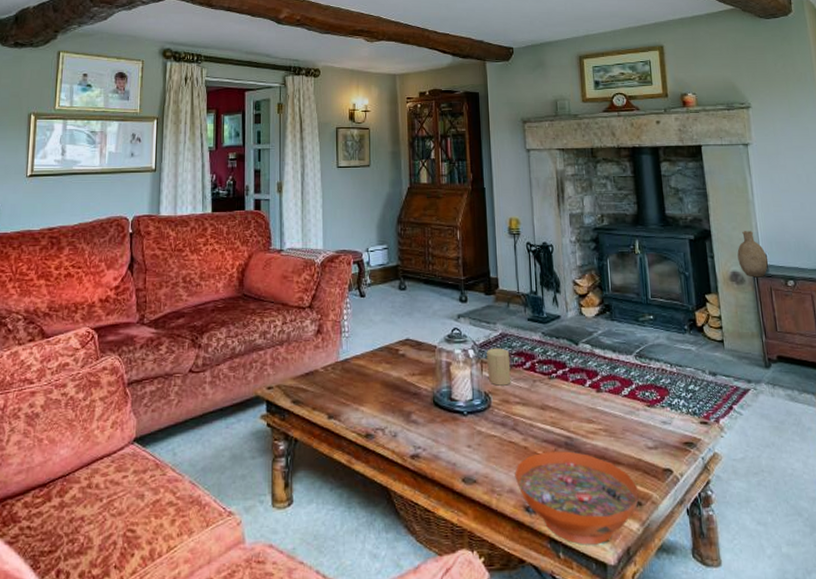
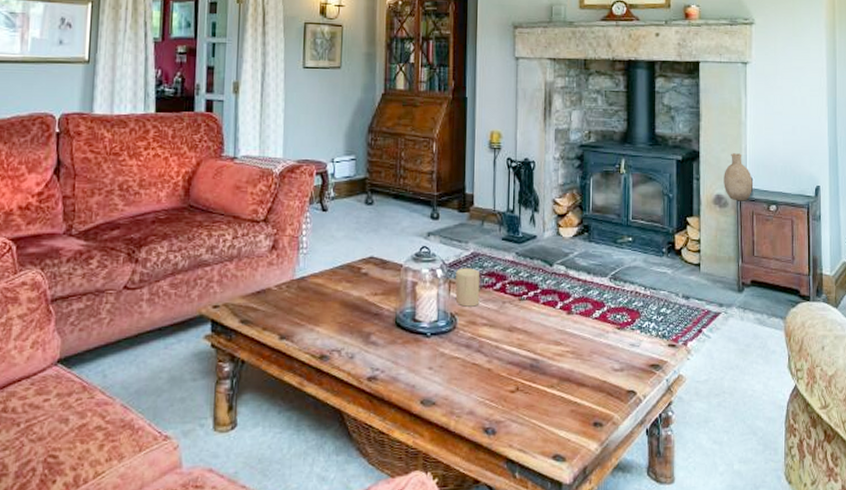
decorative bowl: present [515,451,639,545] -> none [476,373,600,465]

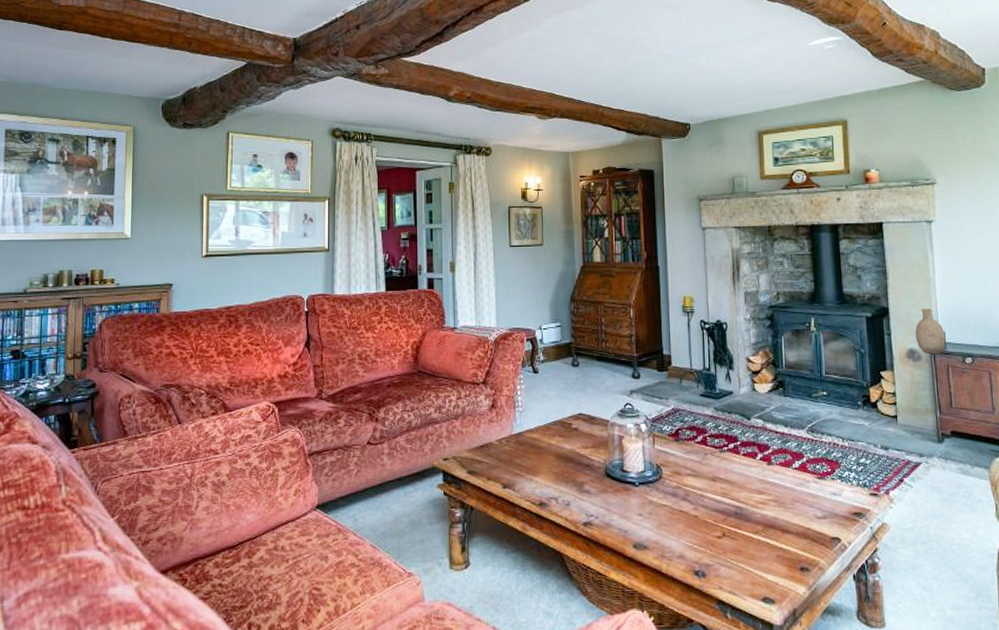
candle: present [455,268,481,307] -> none [659,422,683,458]

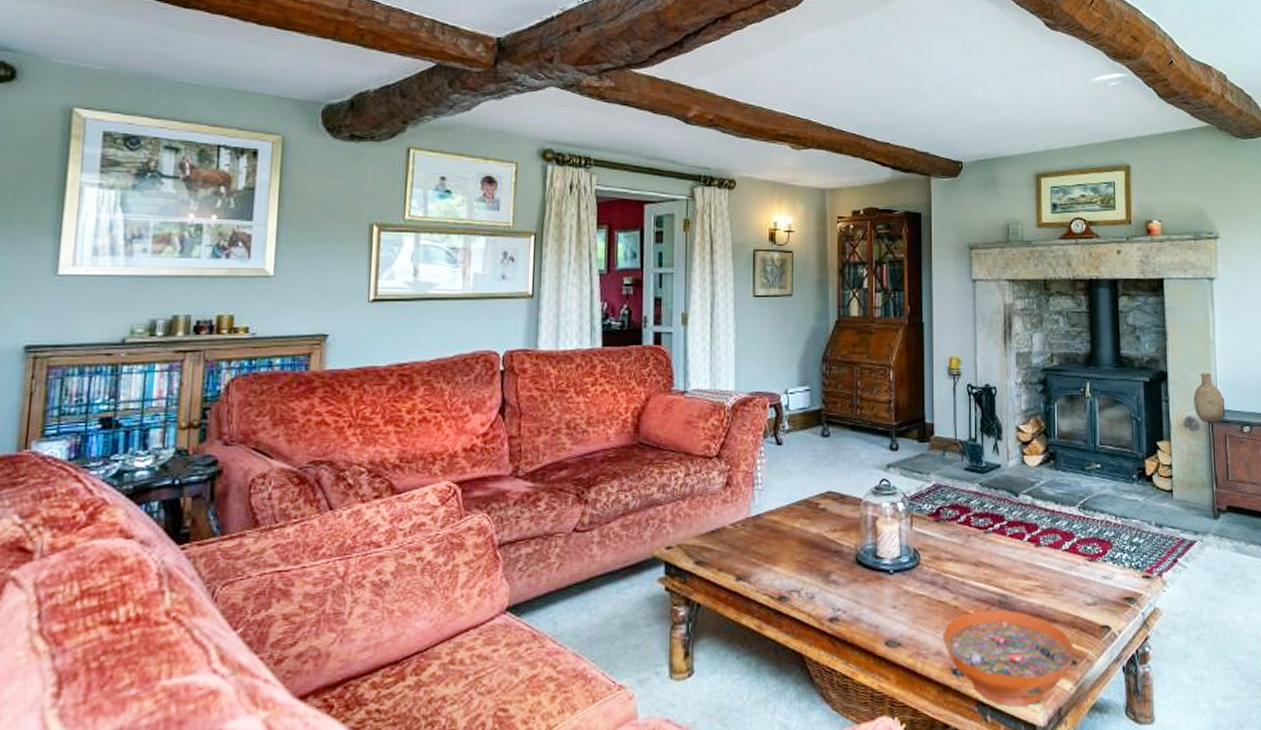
decorative bowl: none [685,520,806,607] -> present [943,610,1074,707]

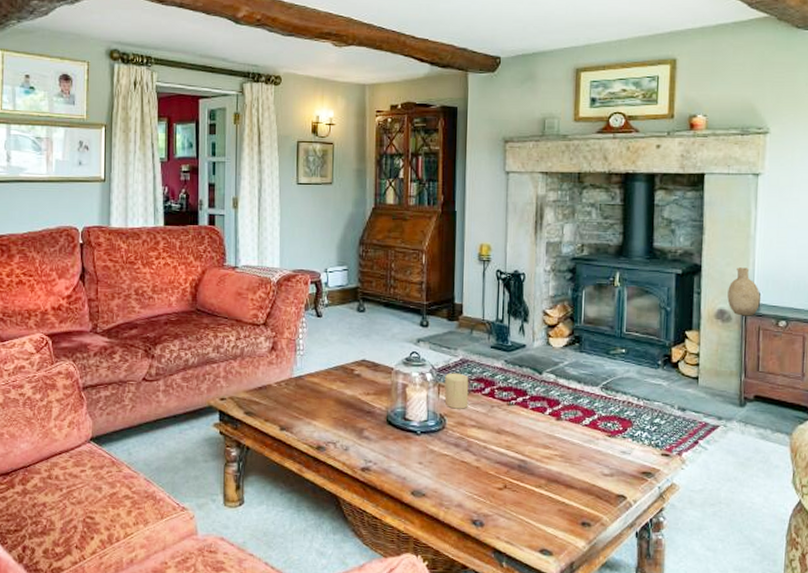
candle: none [918,500,944,541] -> present [444,373,469,409]
decorative bowl: present [943,610,1074,707] -> none [464,472,588,558]

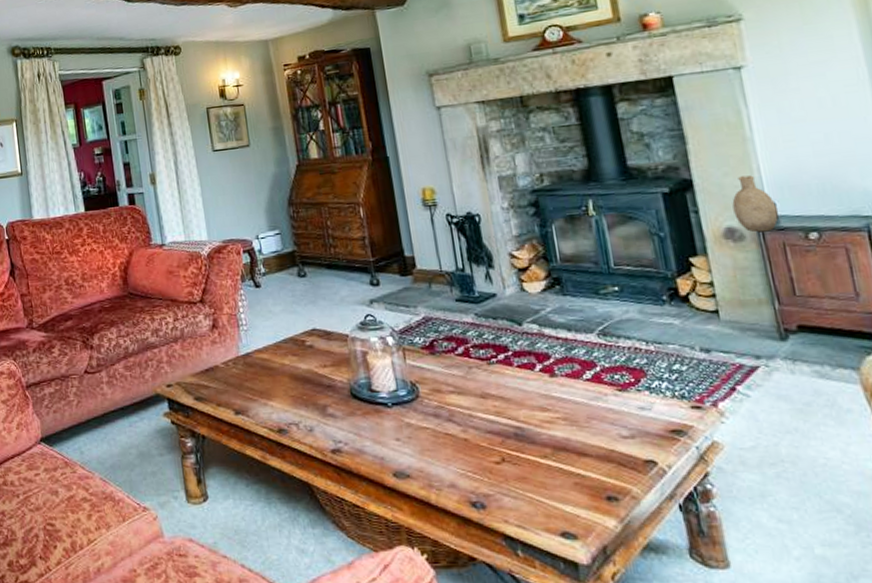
candle: present [444,373,469,409] -> none [408,333,442,374]

